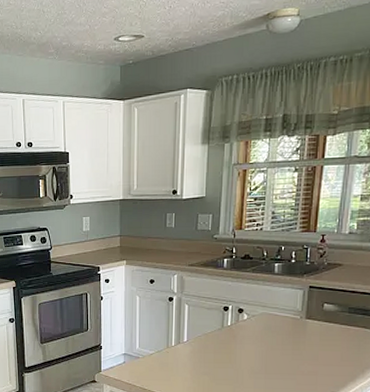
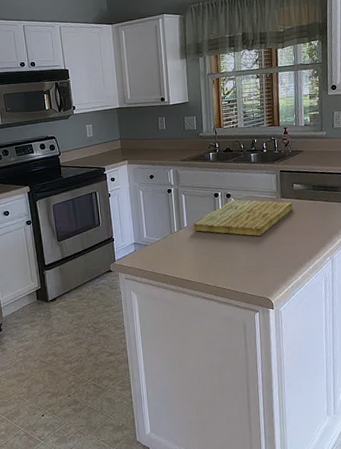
cutting board: none [195,315,320,361] -> present [194,199,293,237]

